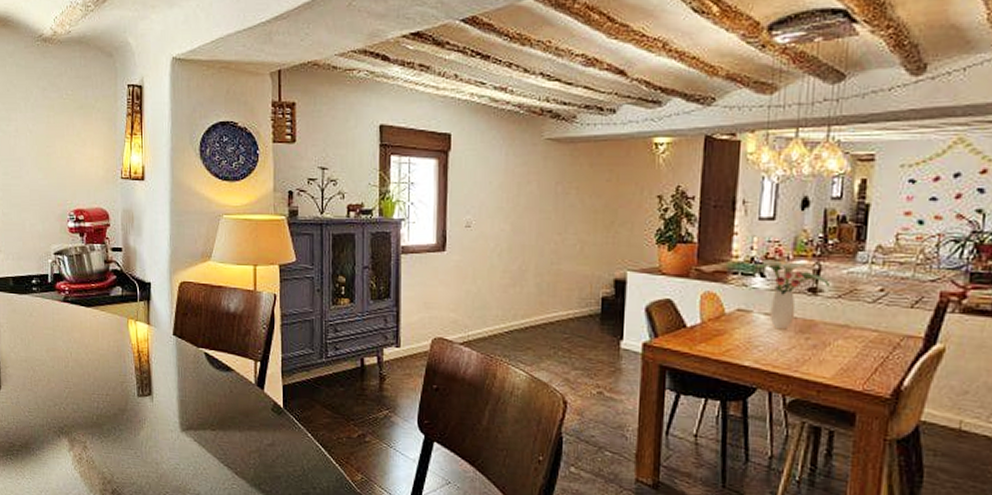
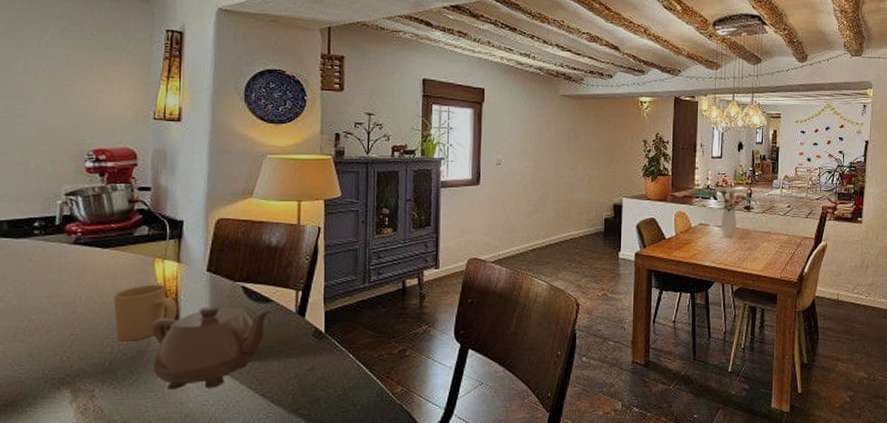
mug: none [96,344,149,399] -> present [113,284,177,342]
teapot: none [129,369,234,453] -> present [152,305,274,389]

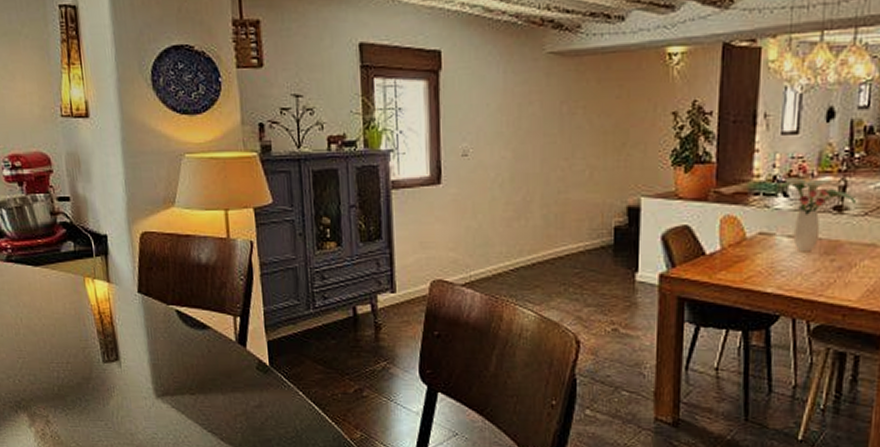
mug: present [113,284,177,342] -> none [51,306,115,367]
teapot: present [152,305,274,389] -> none [92,330,212,421]

